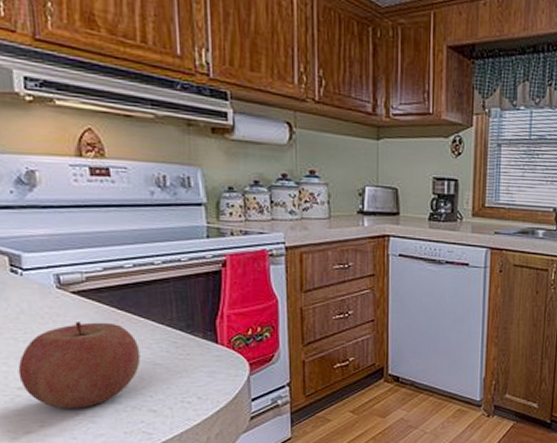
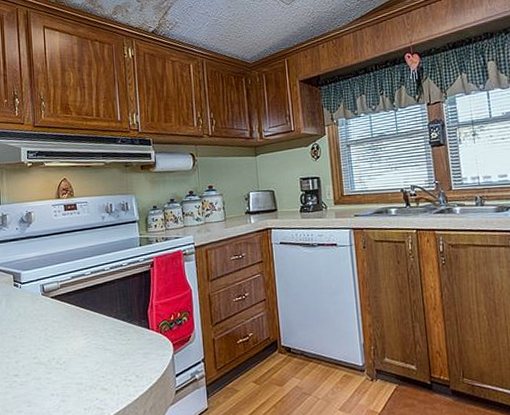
apple: present [18,322,141,409] -> none [15,318,96,391]

